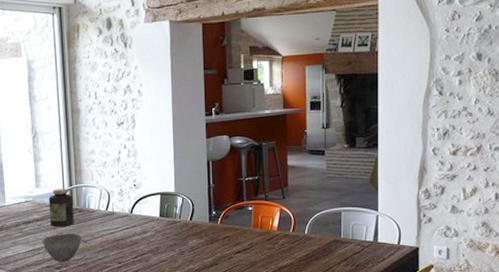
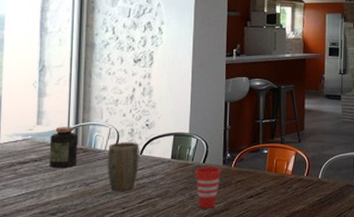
bowl: present [42,233,82,262] -> none [37,175,83,207]
plant pot: none [101,202,130,247] -> present [107,142,140,191]
cup: none [183,224,208,263] -> present [195,167,221,208]

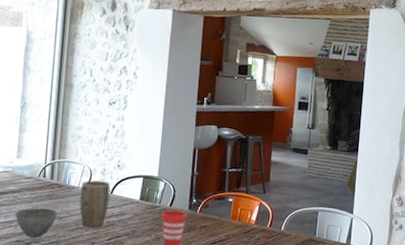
bowl: none [37,175,83,207] -> present [15,208,57,238]
jar: present [49,127,78,169] -> none [26,161,54,201]

